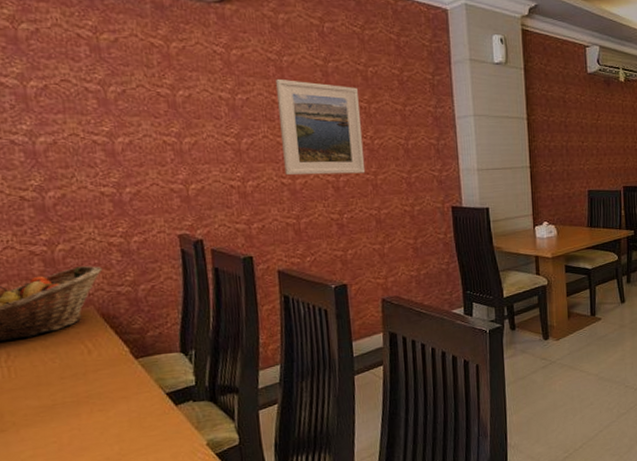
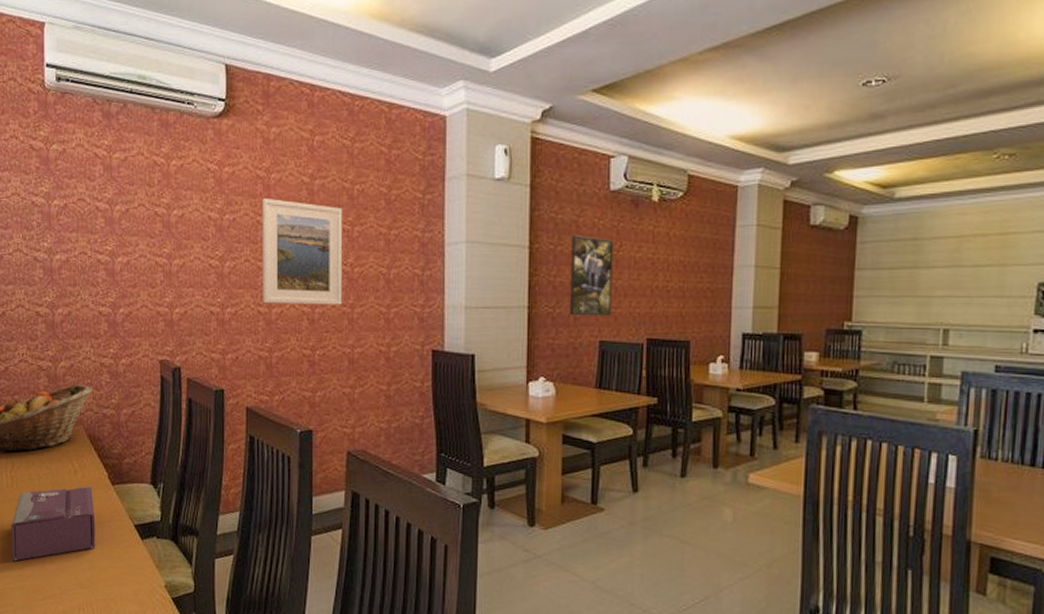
tissue box: none [12,364,123,451] -> present [11,486,96,562]
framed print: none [561,109,596,172] -> present [569,235,614,317]

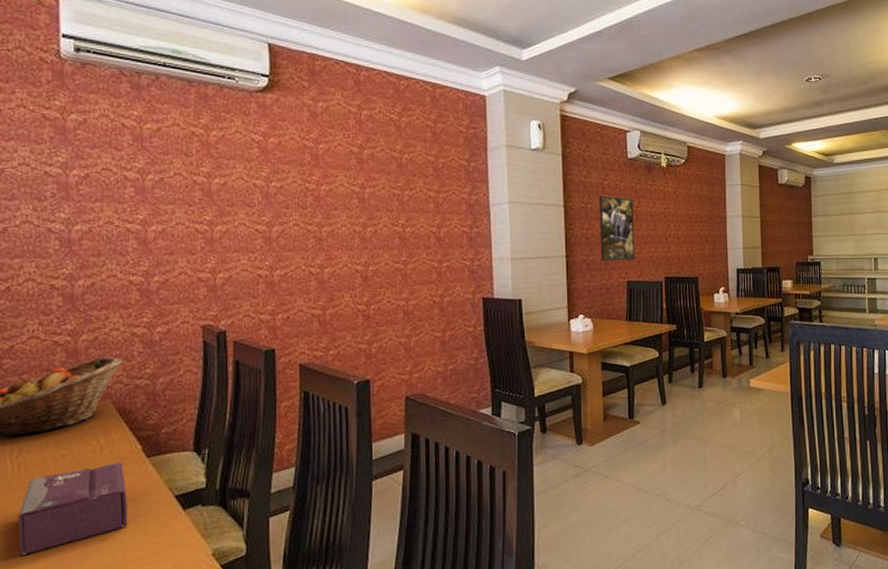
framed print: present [262,197,343,305] -> none [311,166,396,265]

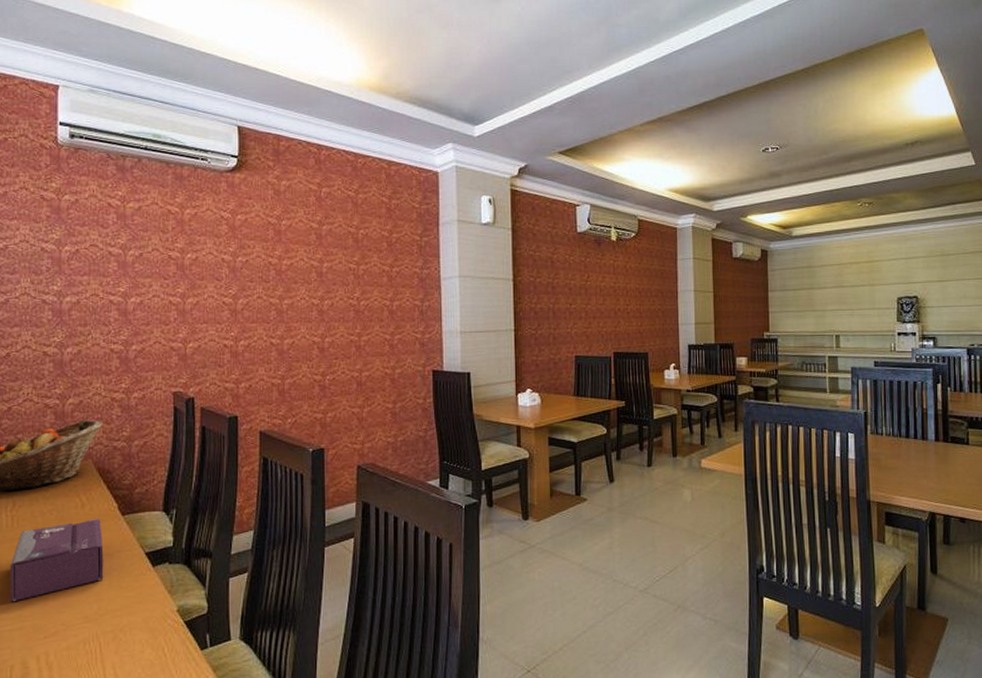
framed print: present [599,195,635,262] -> none [548,269,584,336]

